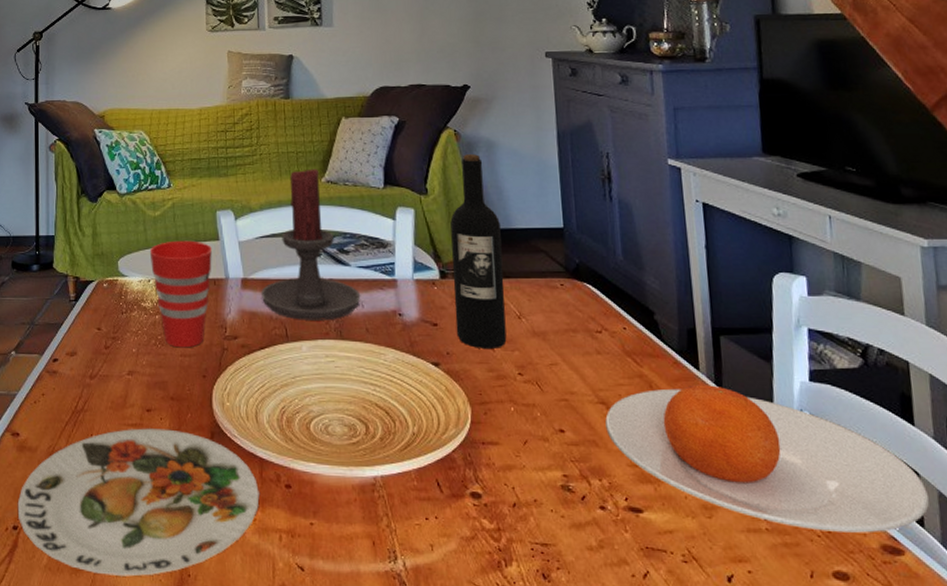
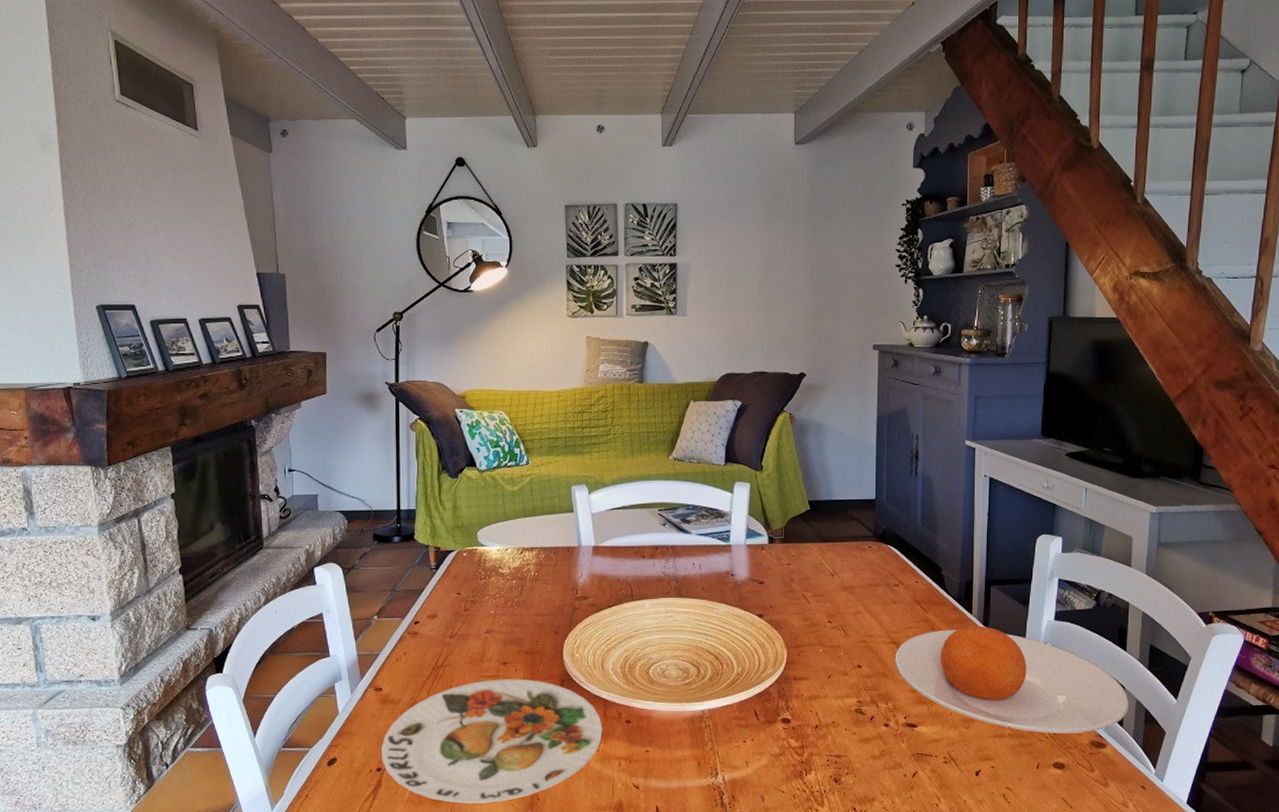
cup: present [149,240,212,348] -> none [507,513,566,608]
candle holder: present [260,168,361,321] -> none [610,447,699,582]
wine bottle: present [450,154,507,348] -> none [779,435,823,601]

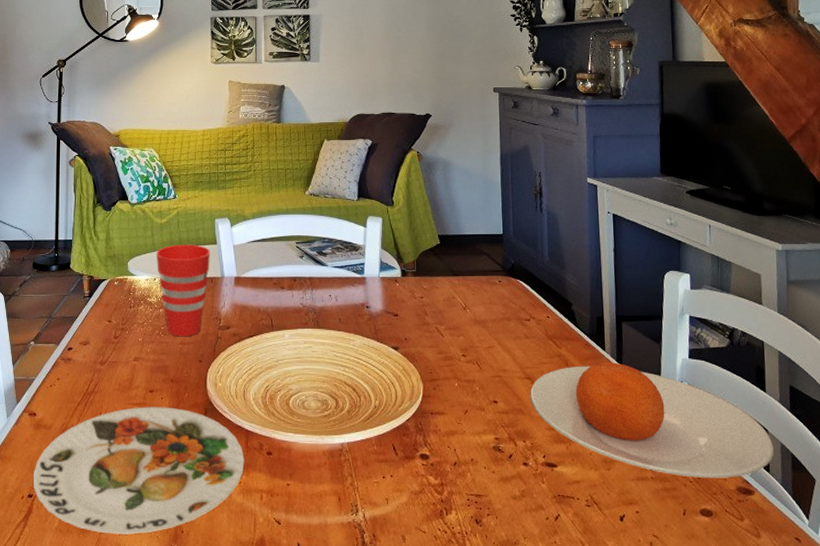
cup: none [507,513,566,608] -> present [156,244,210,337]

